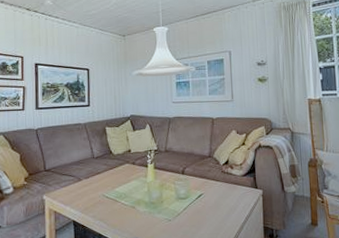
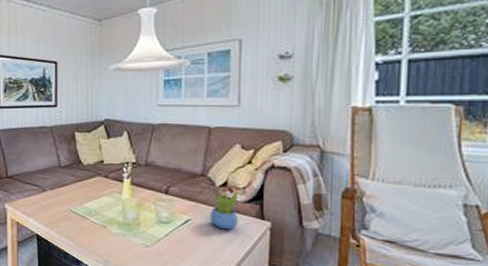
succulent plant: none [217,164,239,200] -> present [209,186,239,230]

